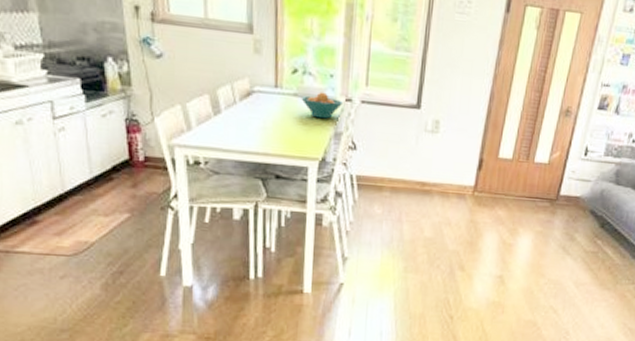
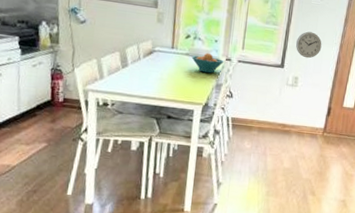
wall clock: none [435,59,470,95] -> present [295,31,322,59]

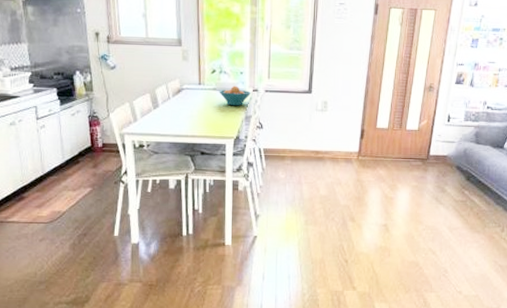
wall clock: present [295,31,322,59] -> none [322,53,349,81]

